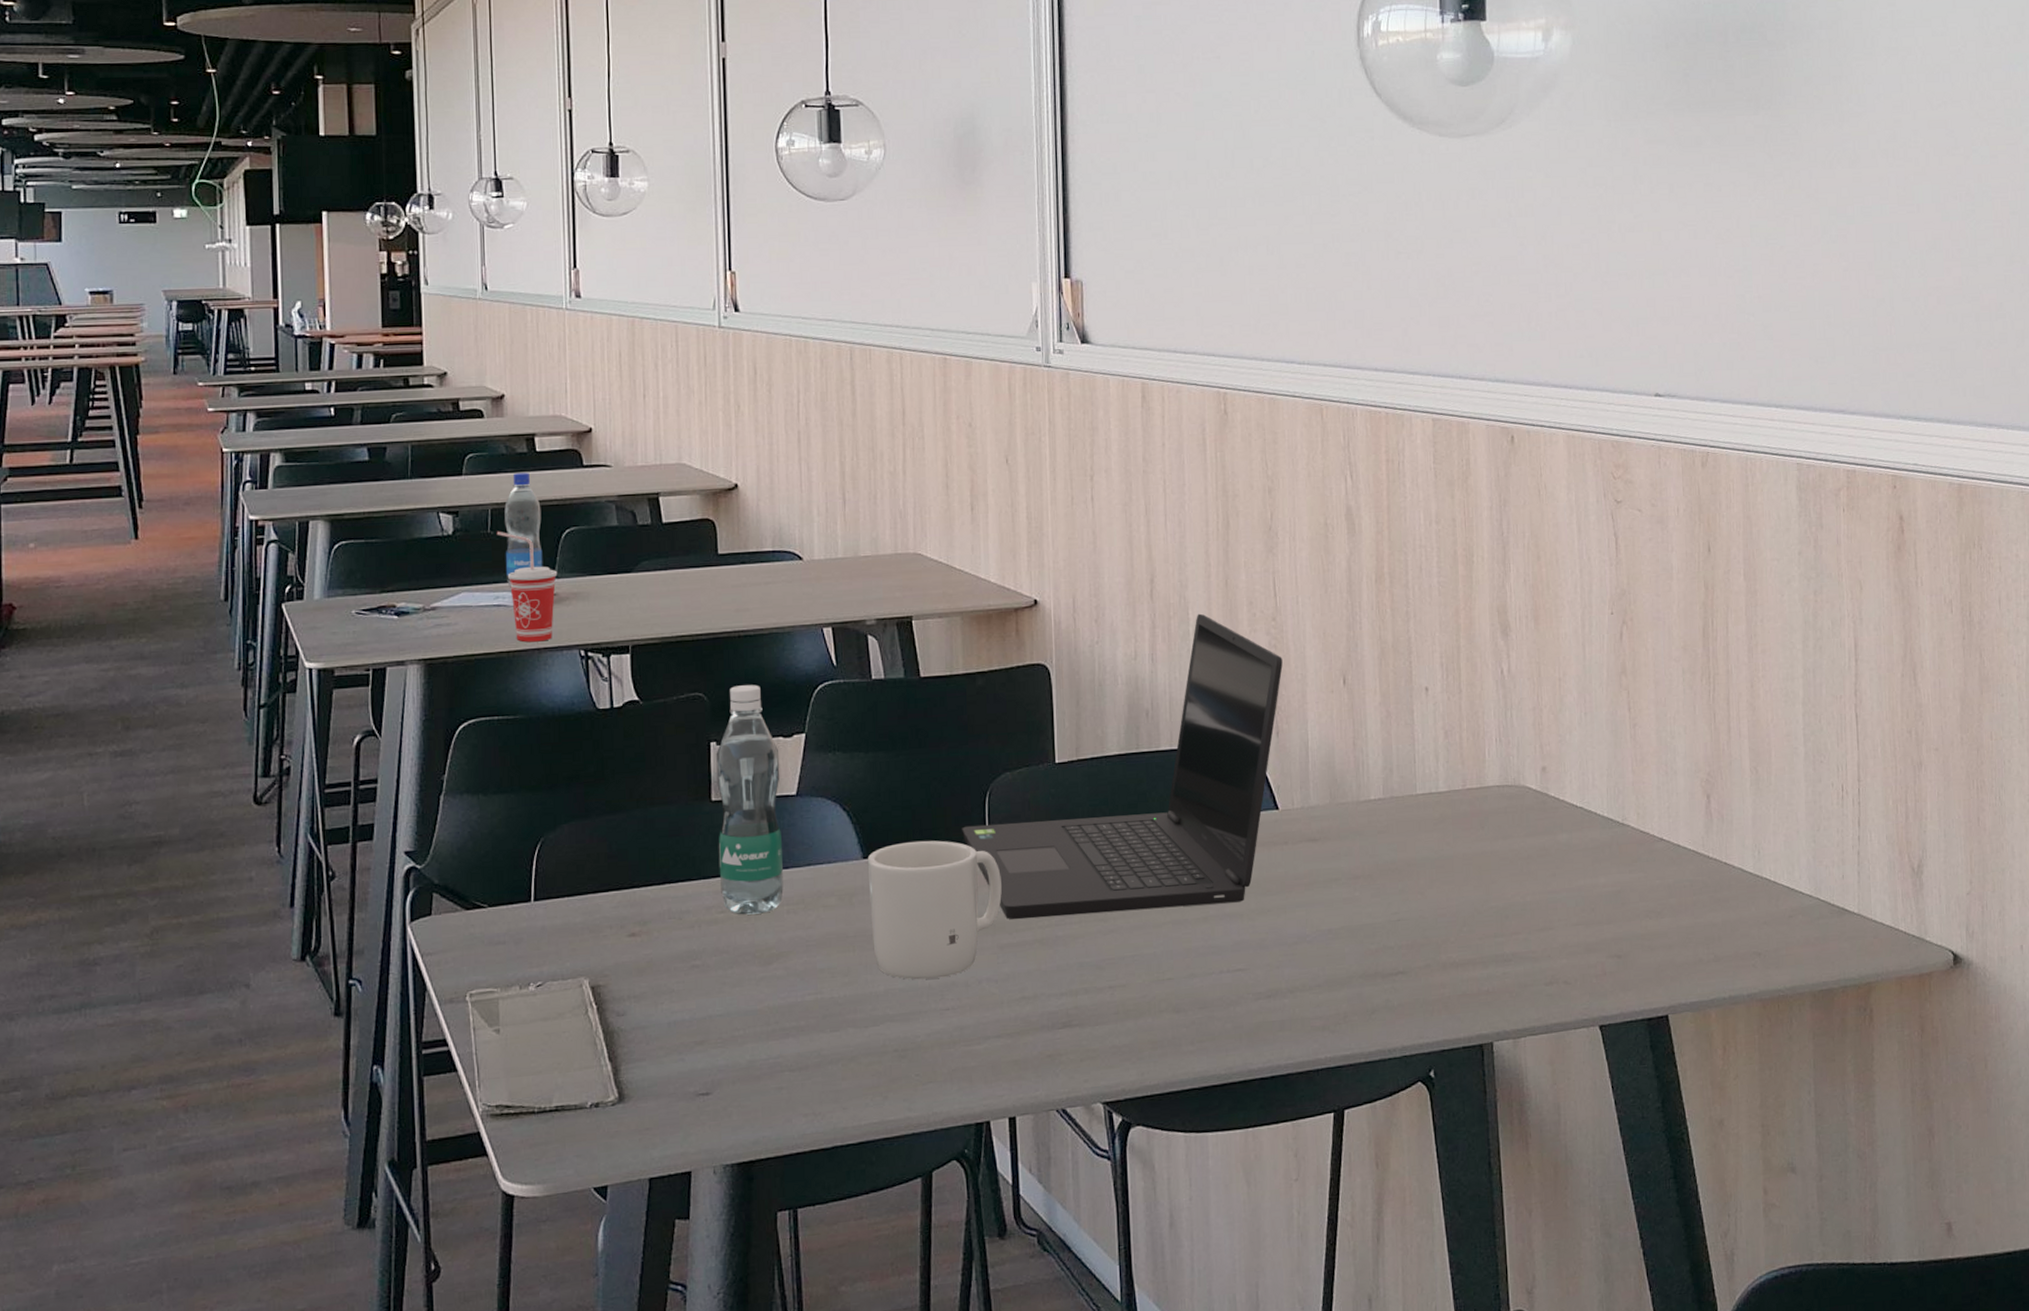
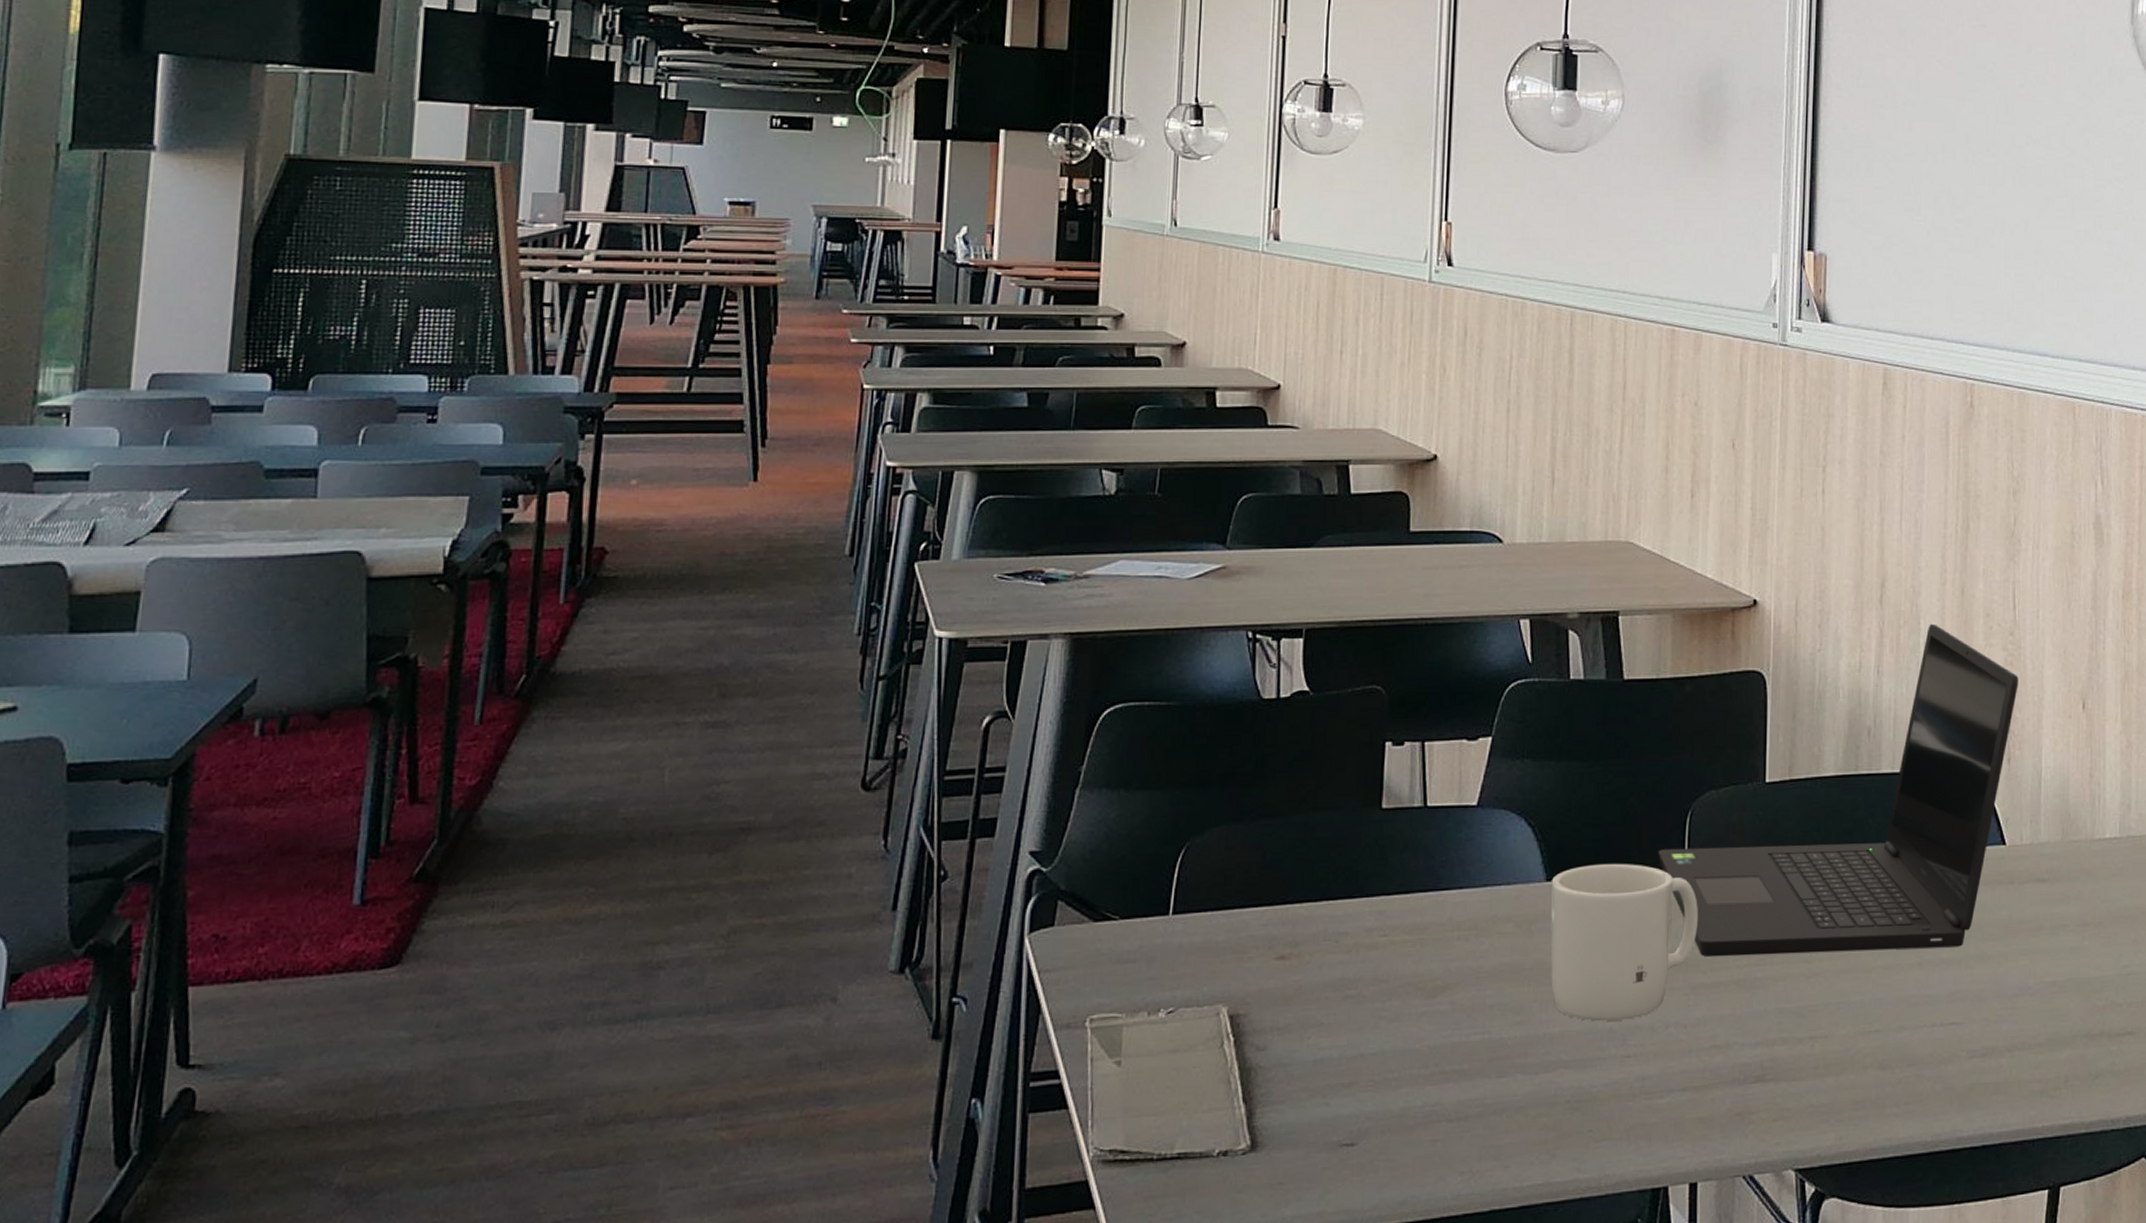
beverage cup: present [496,531,558,643] -> none [1164,493,1230,620]
bottle: present [504,473,543,589] -> none [1171,430,1217,559]
bottle: present [716,685,784,915] -> none [1384,679,1460,940]

